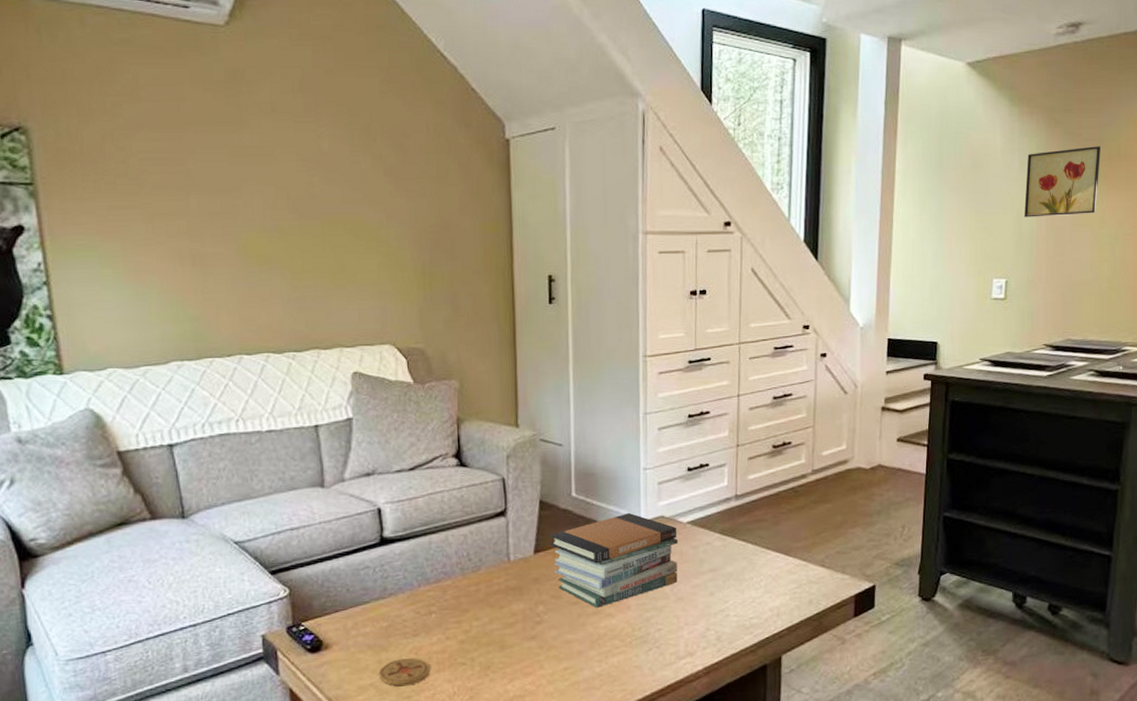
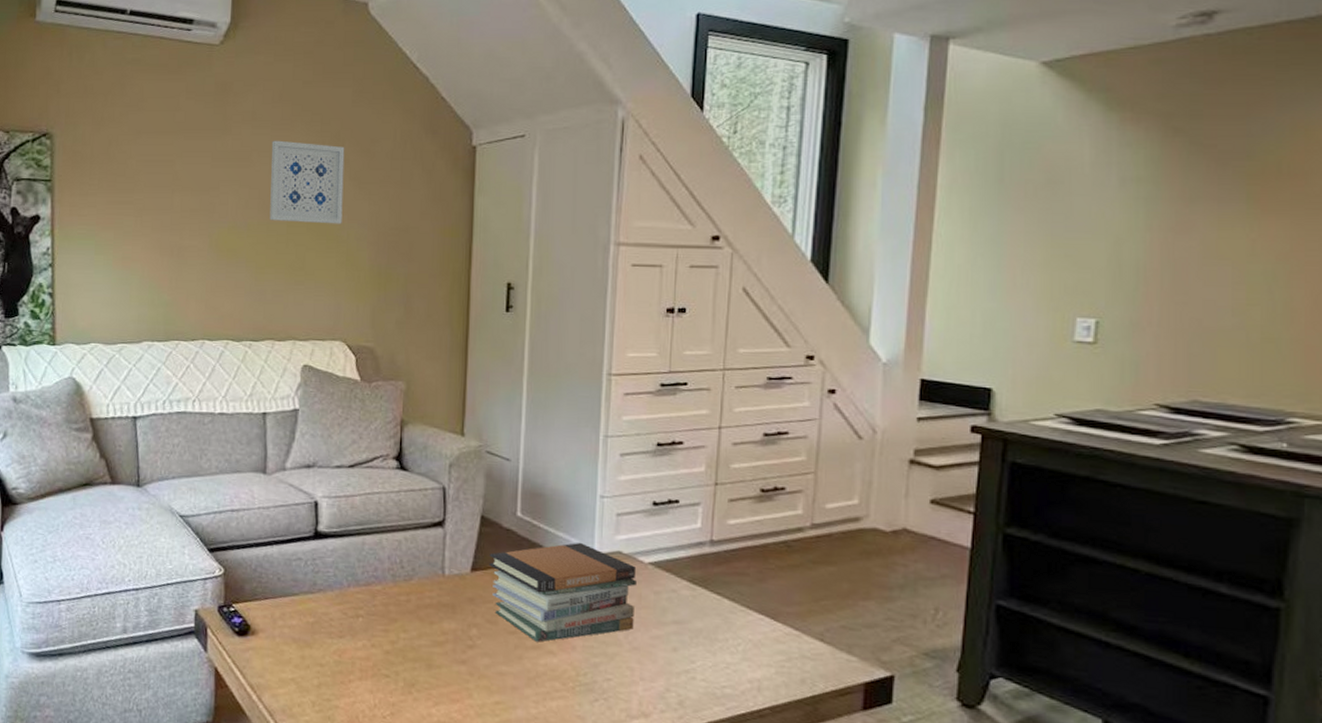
wall art: none [296,134,381,224] -> present [269,140,345,224]
coaster: present [378,658,431,687] -> none [300,658,354,688]
wall art: present [1024,146,1101,218] -> none [1126,160,1250,246]

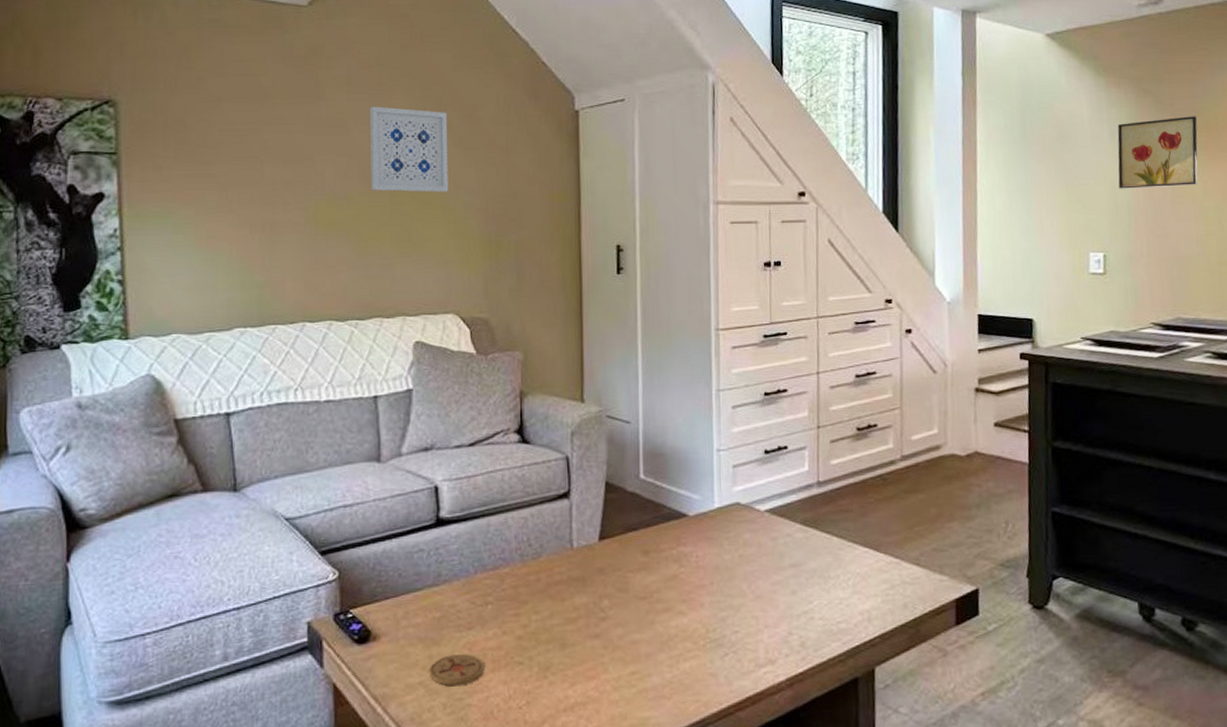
coaster: none [300,658,354,688] -> present [429,654,486,687]
book stack: present [489,542,637,642] -> none [616,497,756,604]
wall art: none [1126,160,1250,246] -> present [1117,116,1198,189]

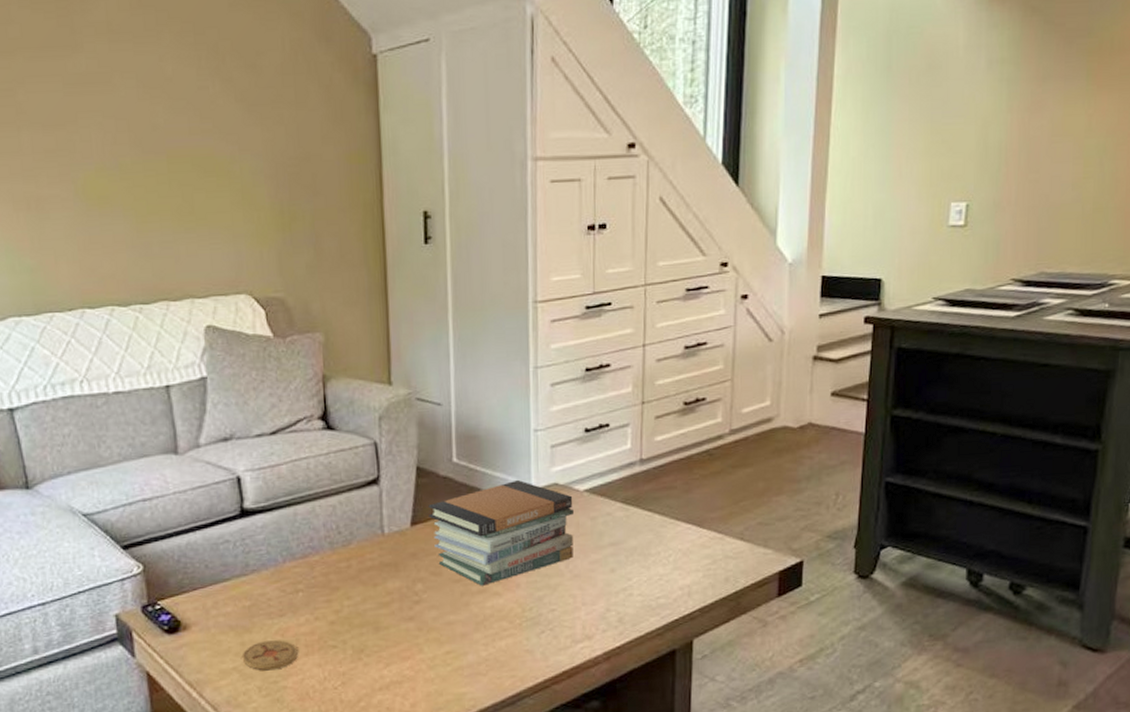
wall art: present [369,106,449,193] -> none [136,57,233,158]
book stack: none [616,497,756,604] -> present [428,479,574,586]
wall art: present [1117,116,1198,189] -> none [991,37,1090,128]

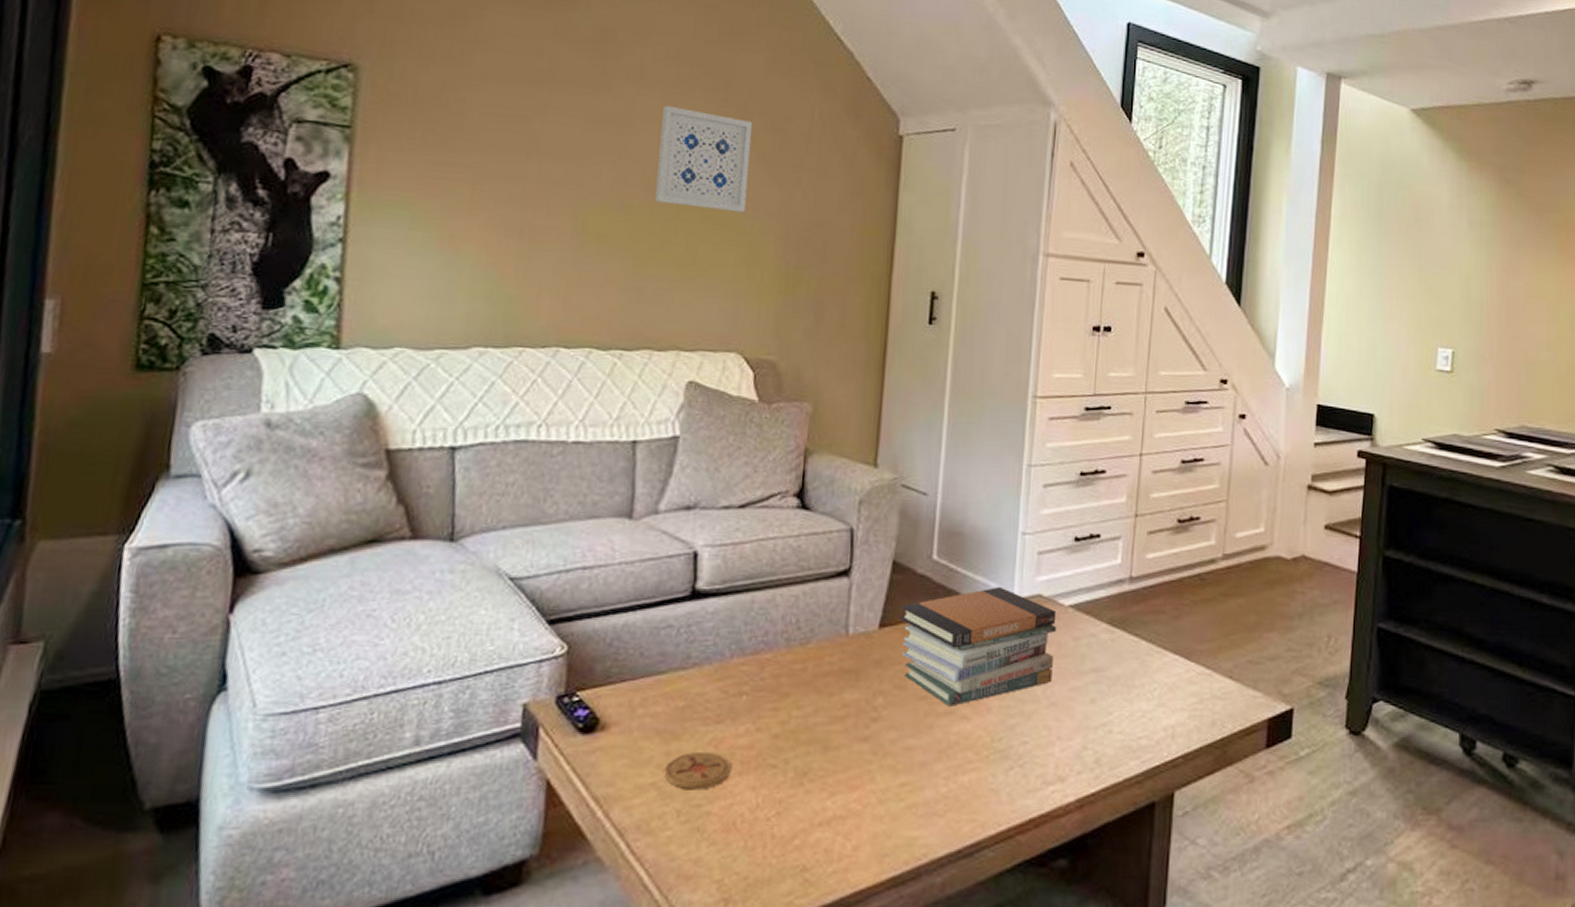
wall art: none [136,57,233,158] -> present [655,105,753,213]

